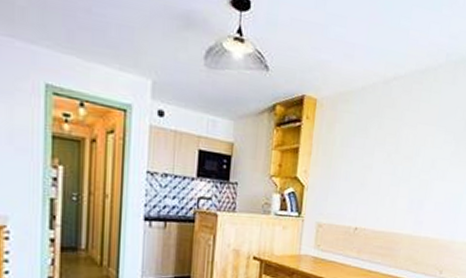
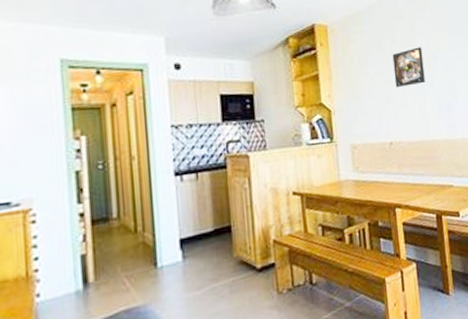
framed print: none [372,138,407,176] -> present [392,47,425,87]

